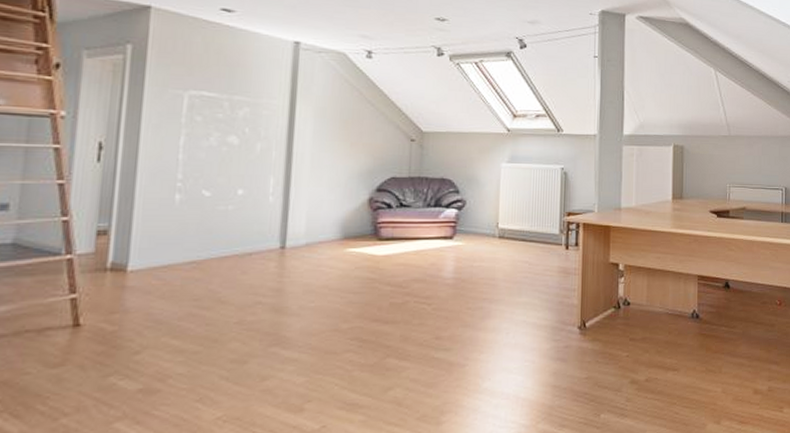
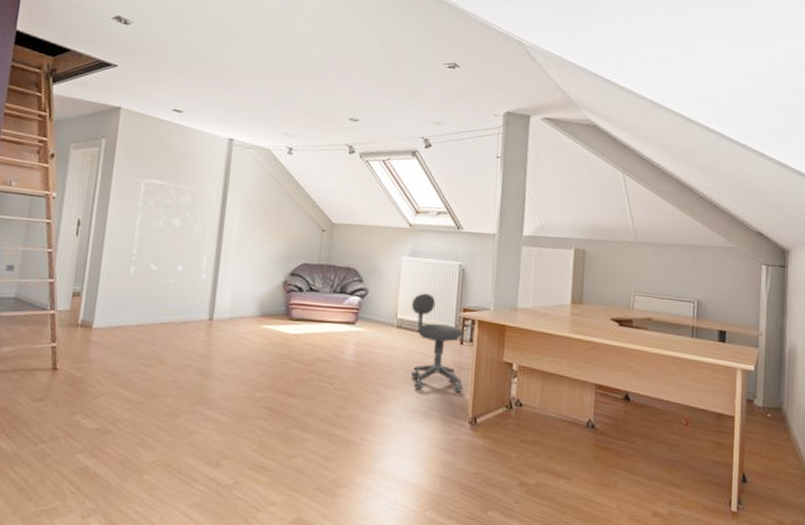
office chair: none [513,200,571,301] -> present [410,293,464,393]

